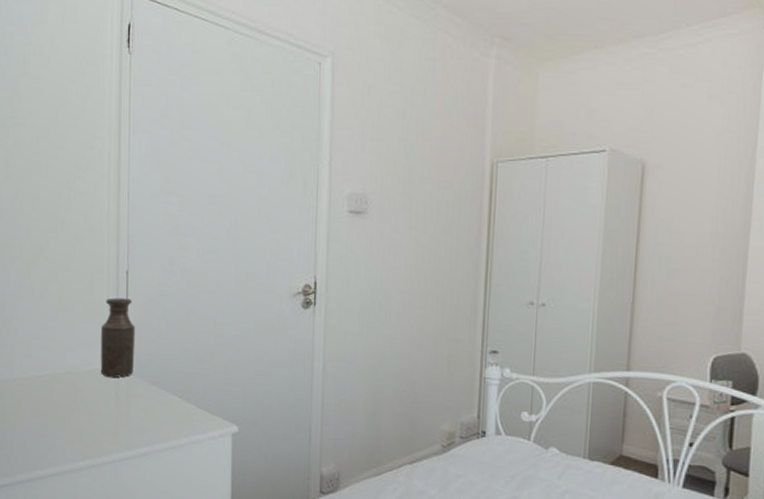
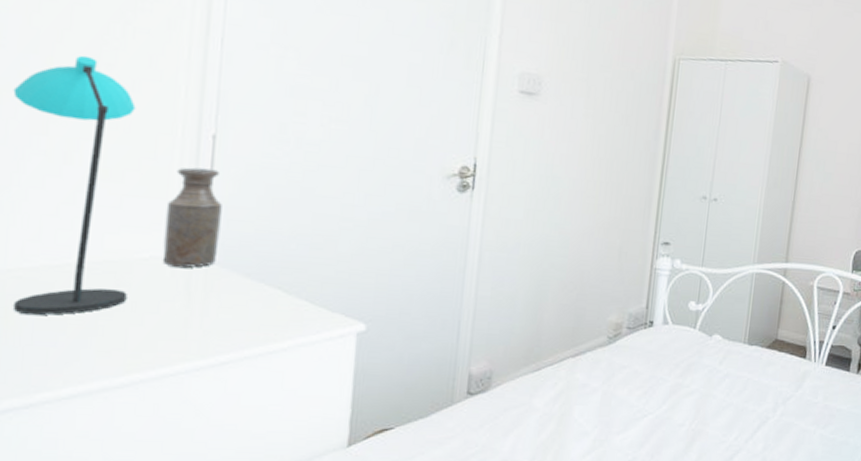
desk lamp: none [10,217,81,413] -> present [12,55,136,315]

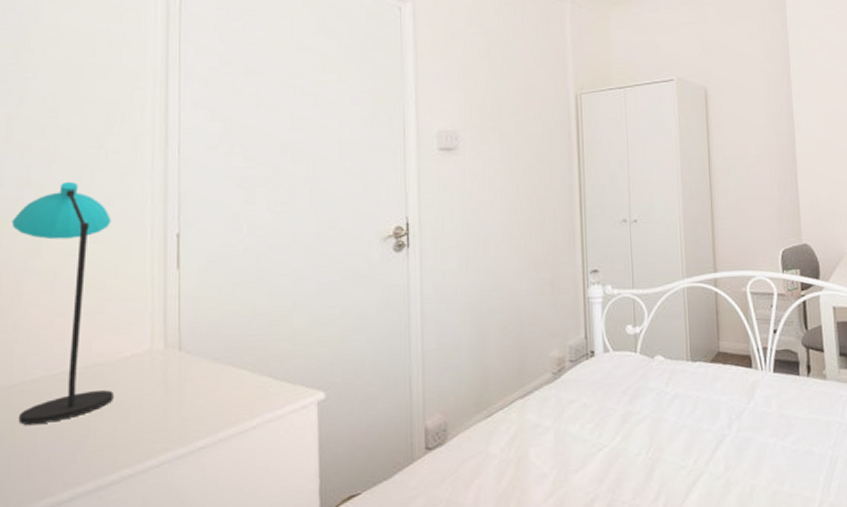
bottle: present [162,167,222,268] -> none [141,265,189,363]

